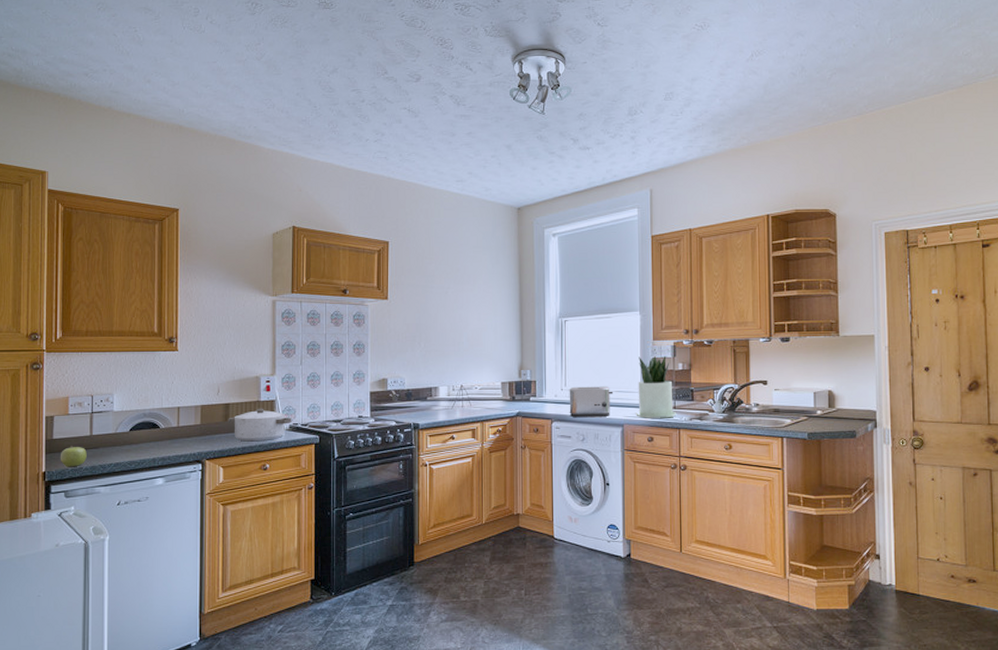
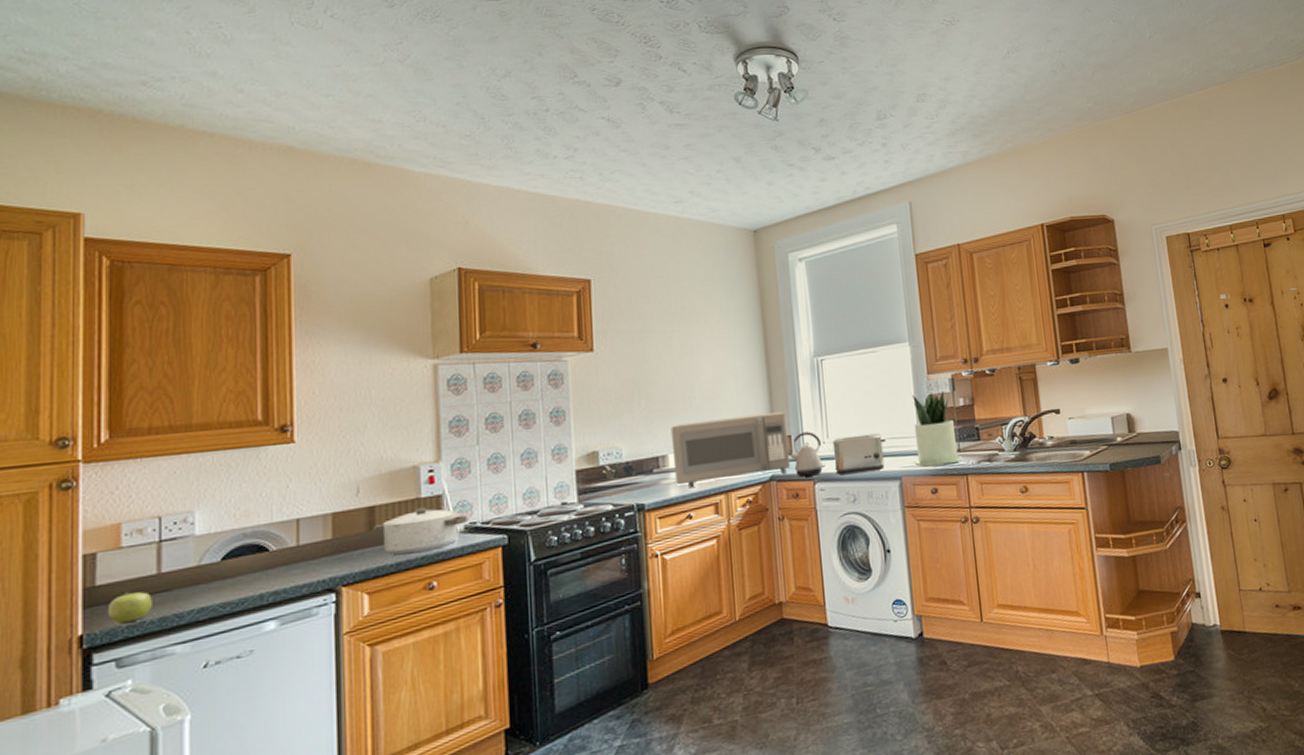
microwave: none [442,360,534,414] -> present [670,411,791,487]
kettle: none [533,379,562,416] -> present [788,432,826,477]

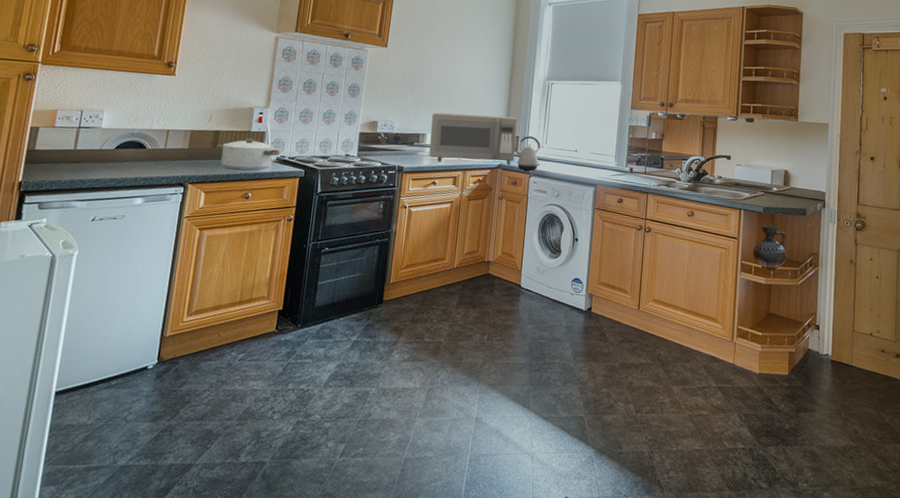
fruit: present [107,592,152,625] -> none [39,158,68,180]
toaster: present [832,433,887,476] -> none [547,145,590,176]
planter: present [912,390,963,468] -> none [609,123,647,183]
ceramic jug: none [1106,482,1149,539] -> present [752,224,788,271]

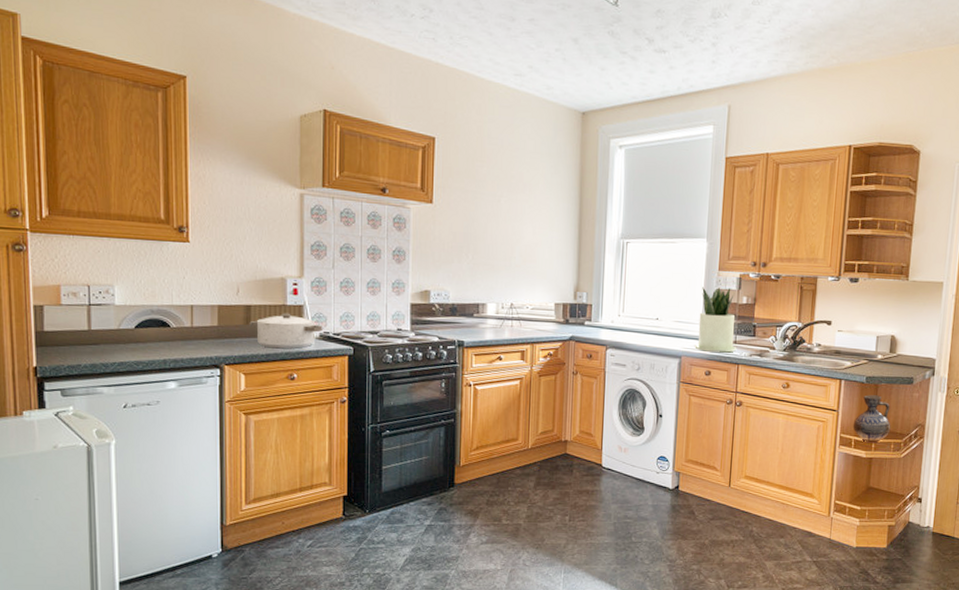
microwave: present [429,112,518,164] -> none [491,278,589,336]
kettle: present [514,136,541,171] -> none [588,304,618,342]
planter: none [609,123,647,183] -> present [695,287,737,353]

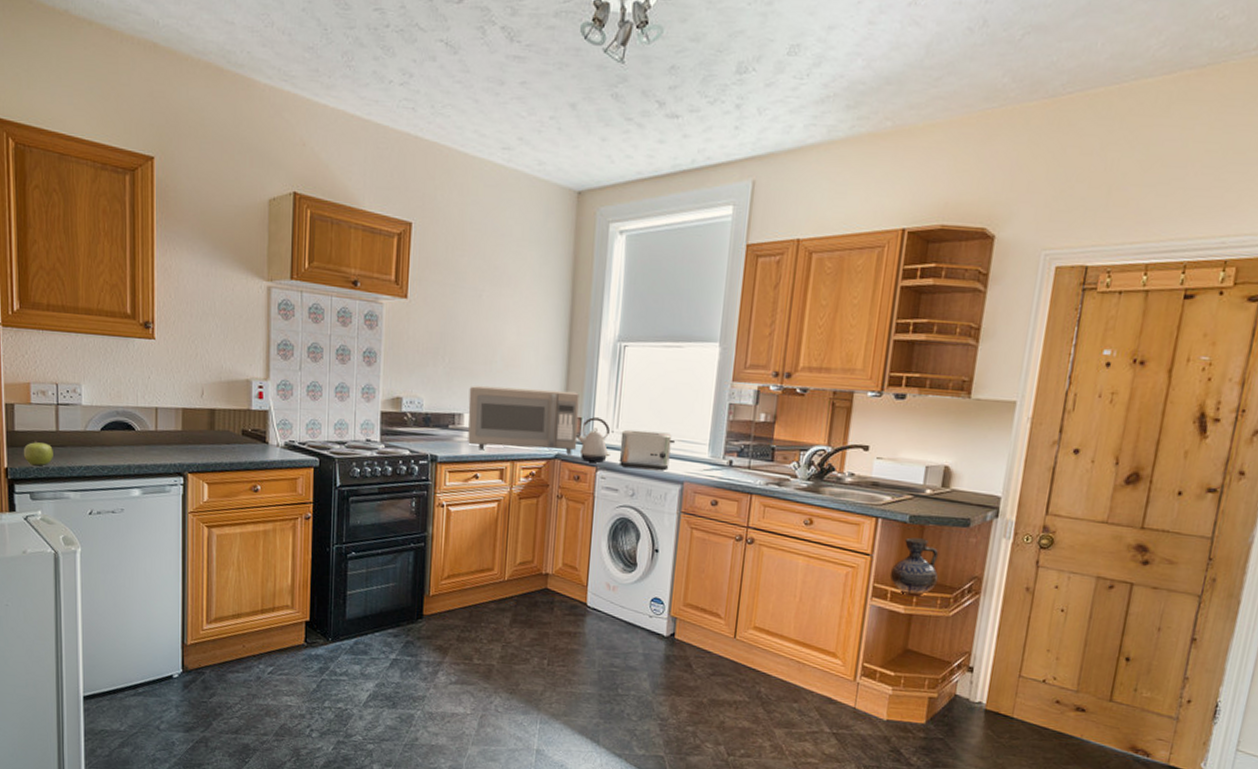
fruit: none [53,340,85,364] -> present [23,441,53,466]
cooking pot: present [249,312,323,349] -> none [213,418,288,458]
microwave: none [491,278,589,336] -> present [468,385,580,454]
kettle: none [588,304,618,342] -> present [576,417,611,463]
toaster: none [625,313,673,347] -> present [619,429,676,470]
planter: present [695,287,737,353] -> none [700,400,751,480]

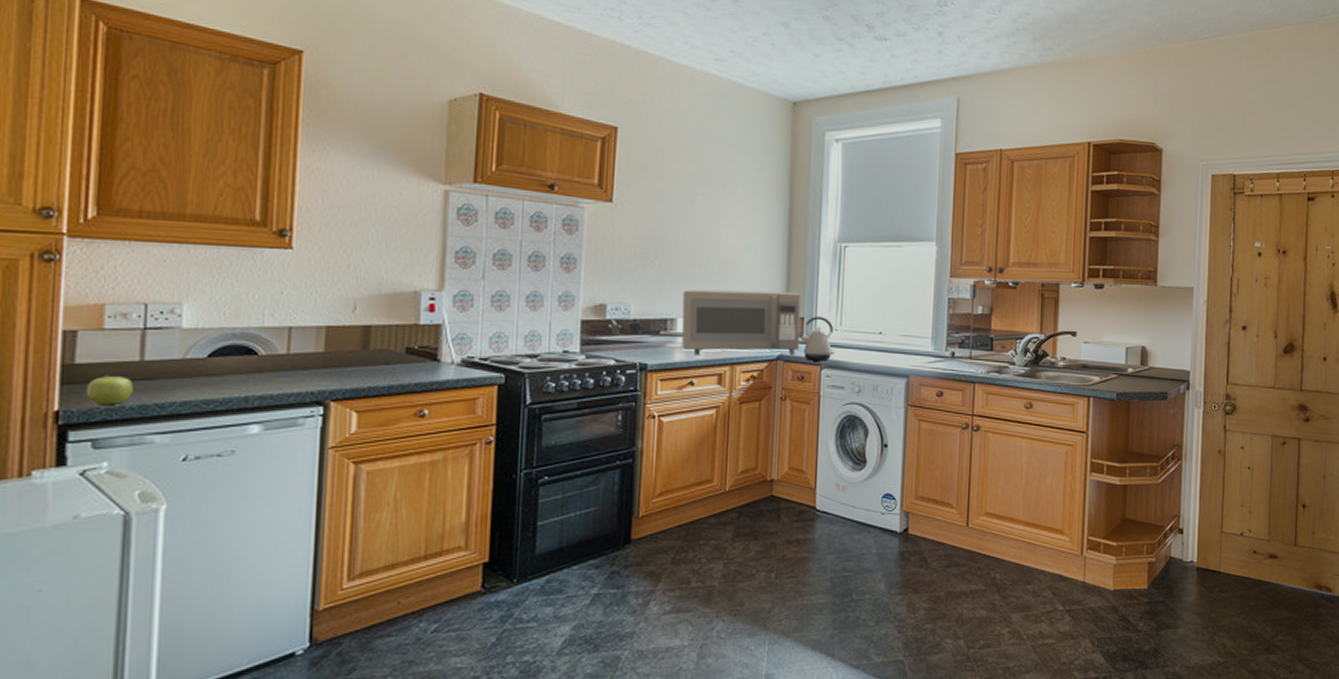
toaster: present [619,429,676,470] -> none [843,327,899,365]
ceramic jug: present [889,537,939,597] -> none [1104,413,1146,468]

